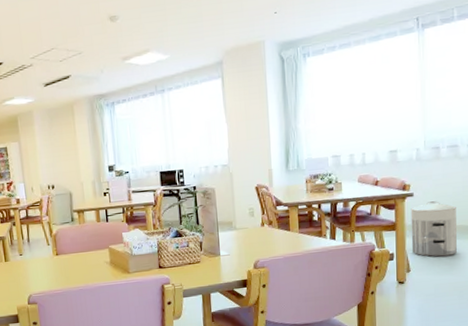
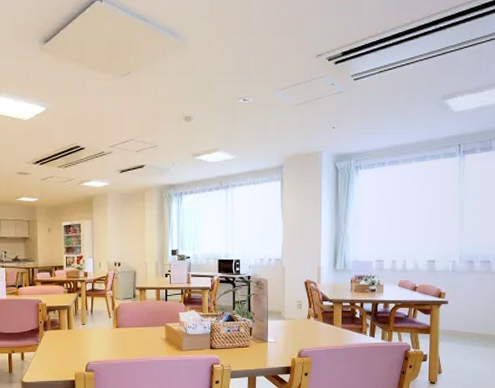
waste bin: present [411,201,457,257] -> none [443,310,486,362]

